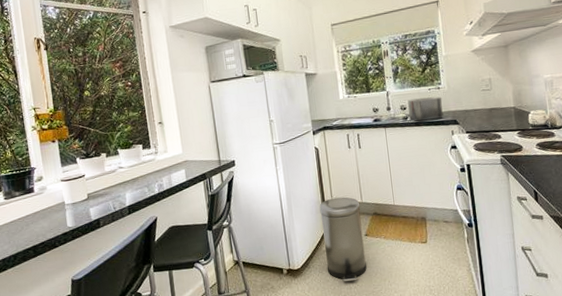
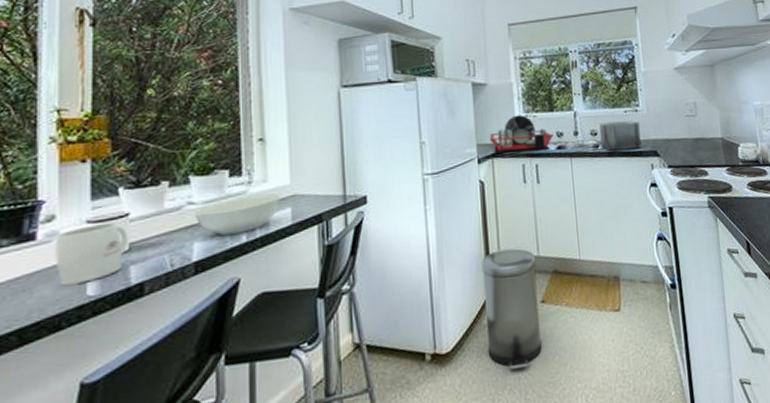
mug: none [45,180,87,221] -> present [55,221,129,287]
bowl: none [124,160,177,189] -> present [194,193,280,236]
dish rack: none [321,96,371,127] -> present [490,115,554,153]

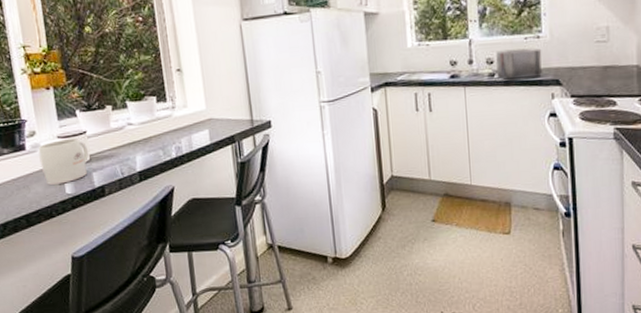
bowl: present [194,193,280,236] -> none [133,117,199,152]
pedal bin: present [481,248,542,371] -> none [376,172,432,277]
dish rack: present [490,115,554,153] -> none [382,44,447,82]

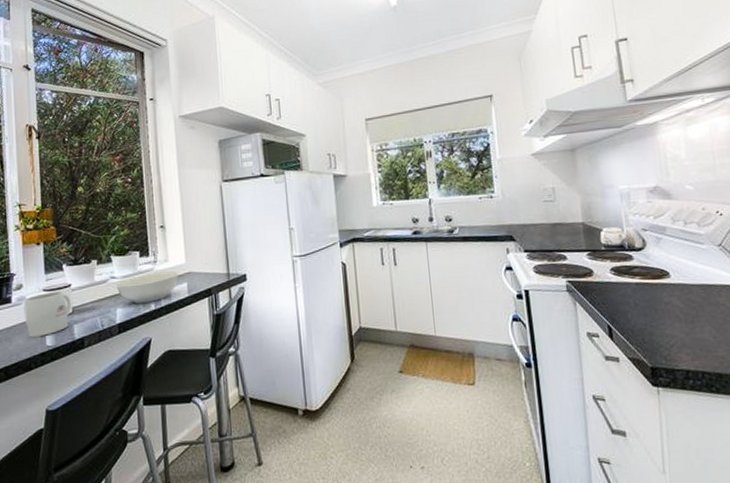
bowl: none [133,117,199,152] -> present [116,271,179,304]
toaster: present [496,47,543,81] -> none [454,206,498,237]

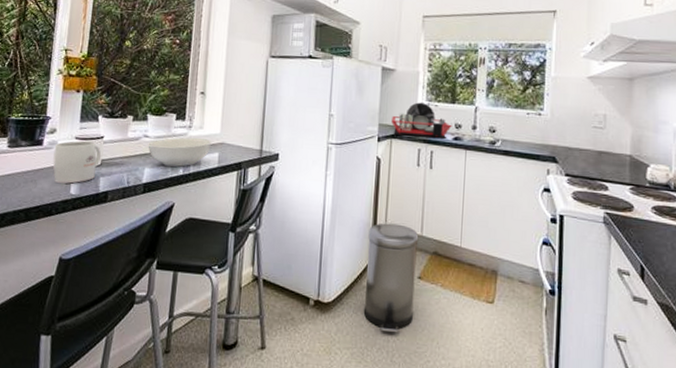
pedal bin: none [345,323,400,430] -> present [363,223,419,333]
dish rack: none [350,203,410,238] -> present [392,102,452,140]

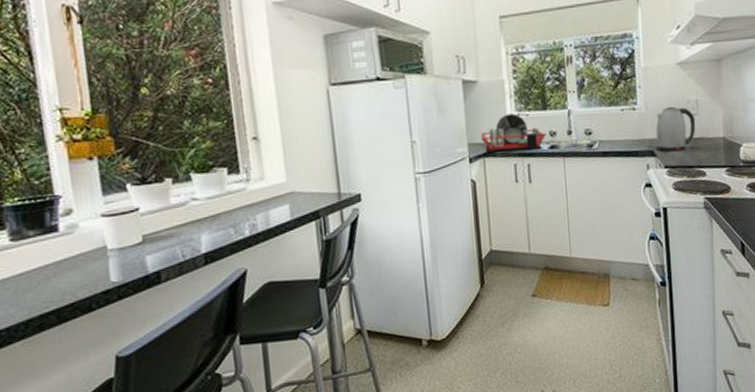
mug: present [52,140,102,184] -> none [75,215,142,273]
bowl: present [148,137,211,167] -> none [199,191,278,230]
pedal bin: present [363,223,419,333] -> none [474,245,532,356]
kettle: none [559,117,602,162] -> present [655,106,696,152]

